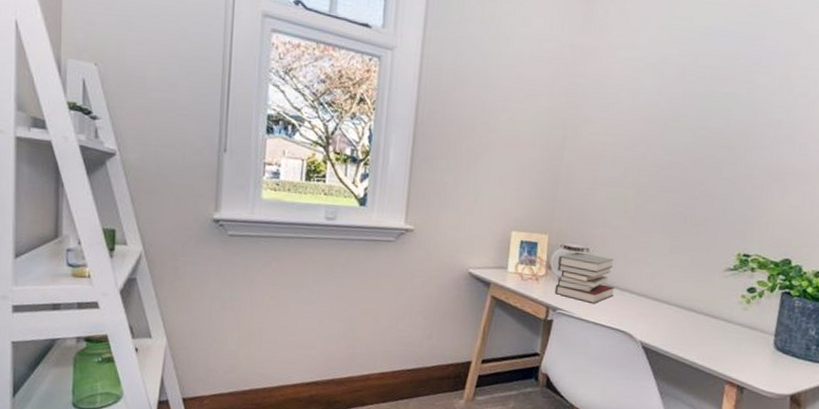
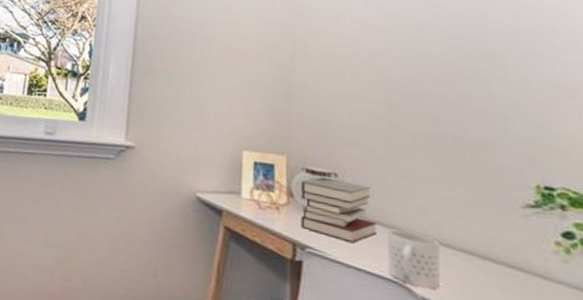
mug: none [618,291,659,335] -> present [388,229,440,290]

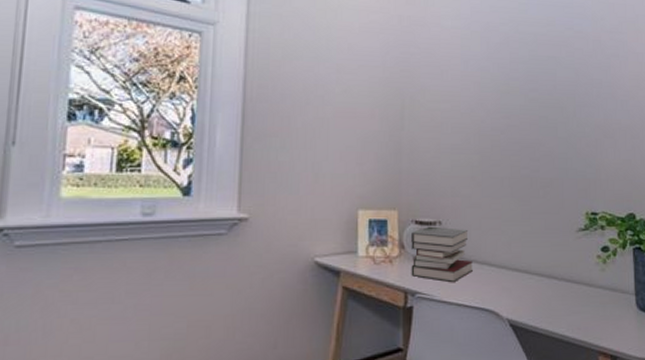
mug: present [388,229,440,290] -> none [482,264,520,311]

